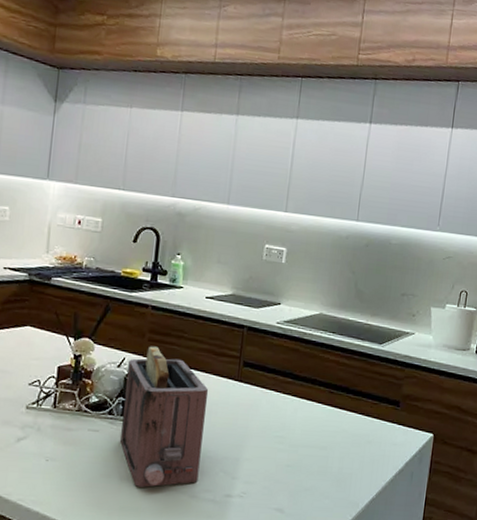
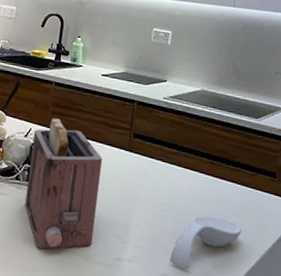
spoon rest: none [283,448,362,503] -> present [169,216,242,269]

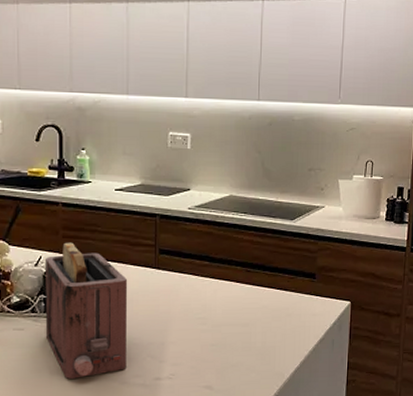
spoon rest: present [169,216,242,269] -> none [211,324,284,379]

